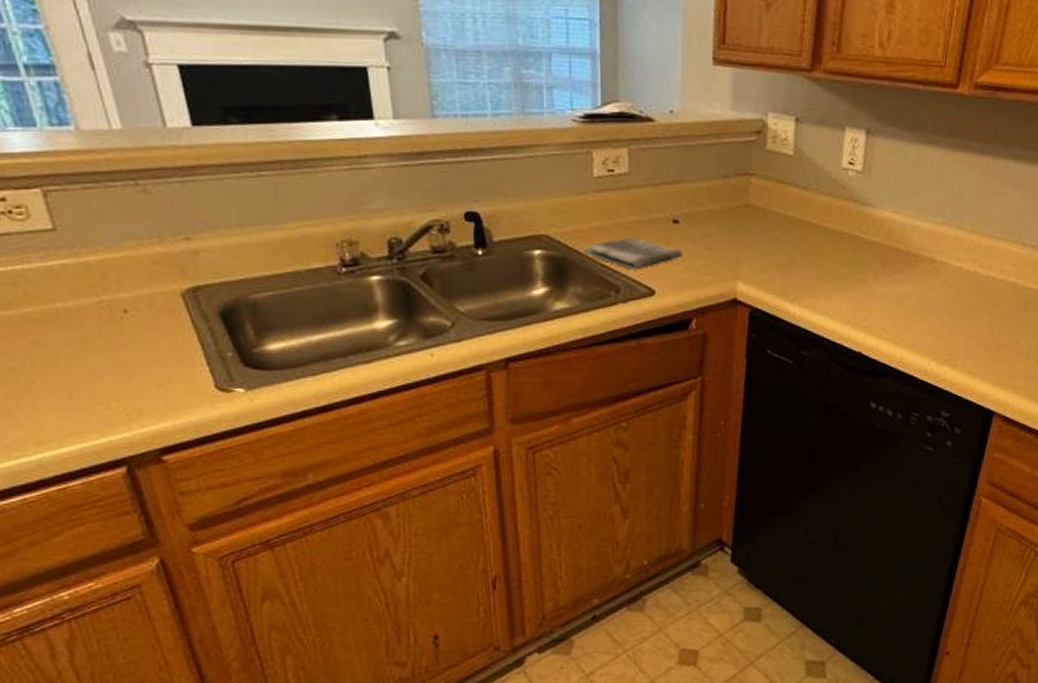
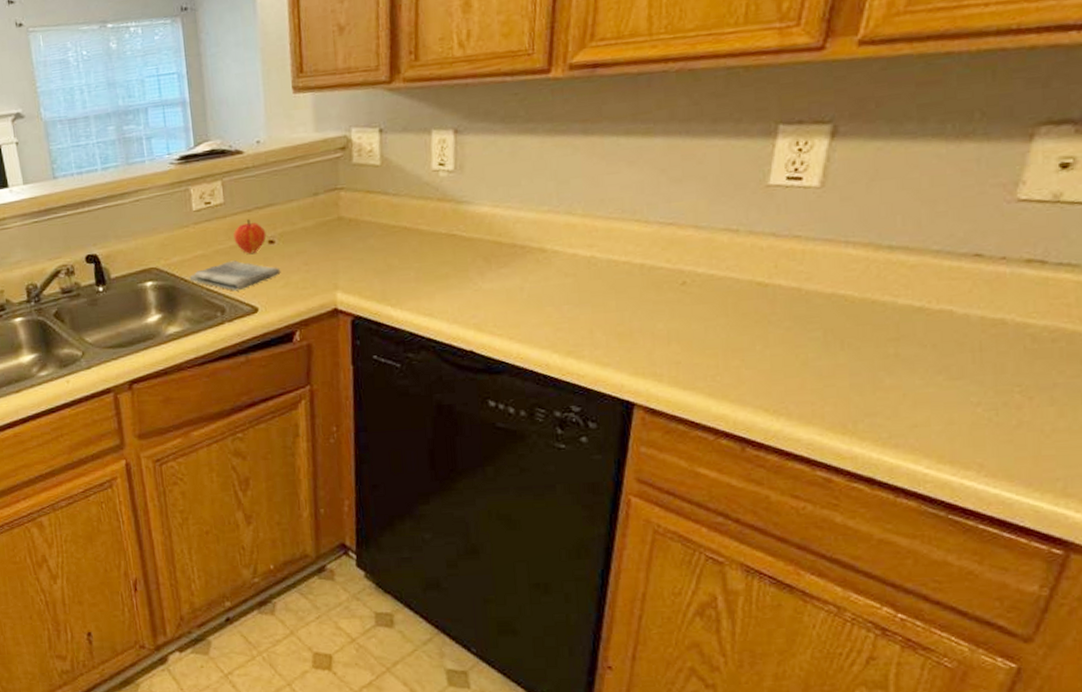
fruit: none [636,193,671,231] -> present [233,218,267,254]

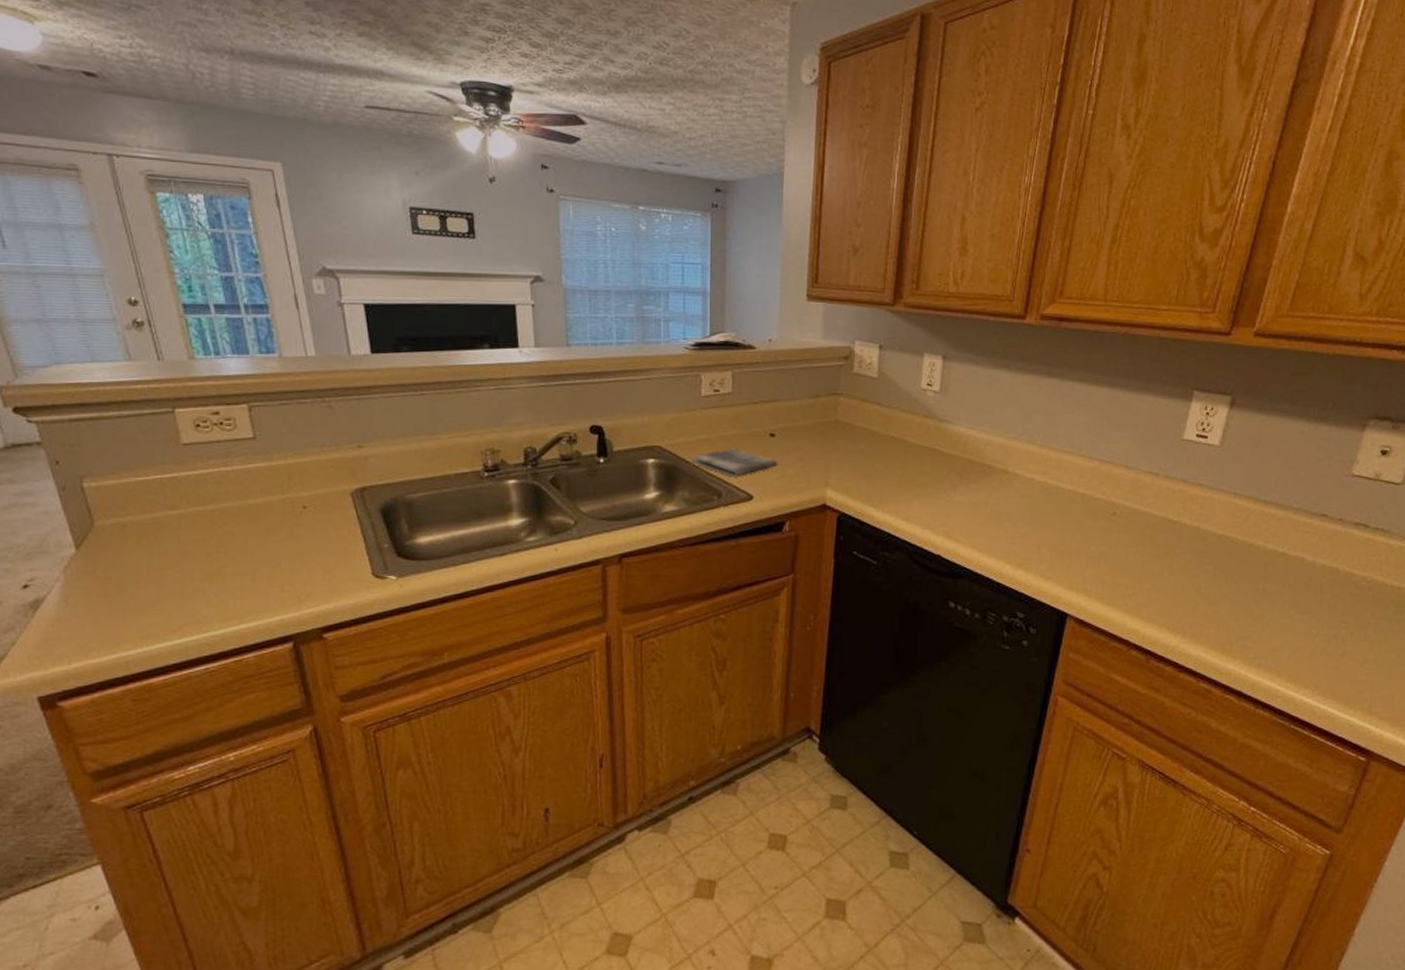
fruit: present [233,218,267,254] -> none [738,410,769,443]

